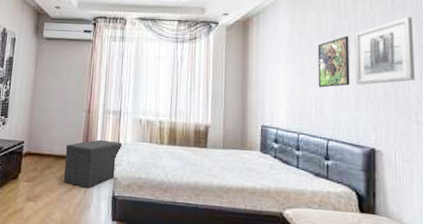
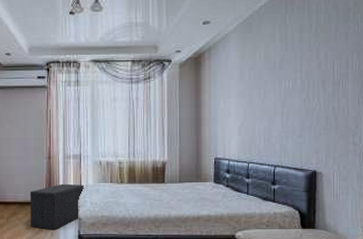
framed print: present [317,35,350,88] -> none [266,66,295,118]
wall art: present [355,17,415,85] -> none [301,44,353,113]

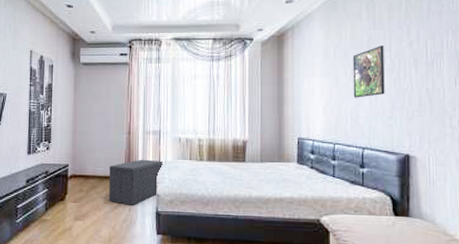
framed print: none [266,66,295,118] -> present [352,44,385,98]

